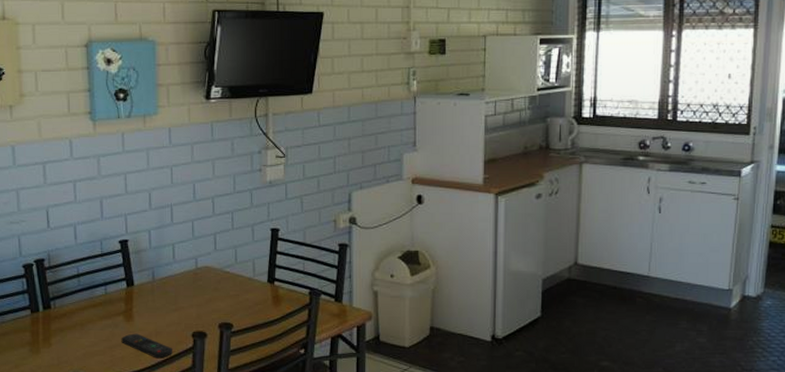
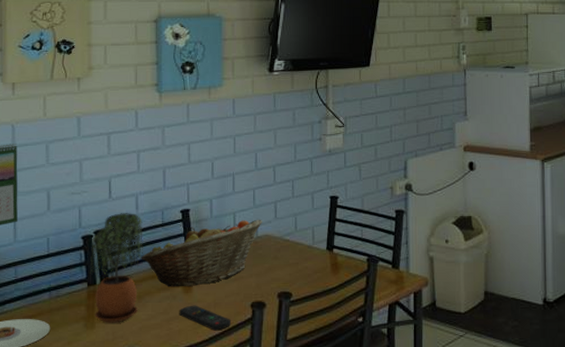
potted plant: none [32,243,84,349] -> present [90,213,143,323]
fruit basket: none [81,250,203,316] -> present [141,219,263,287]

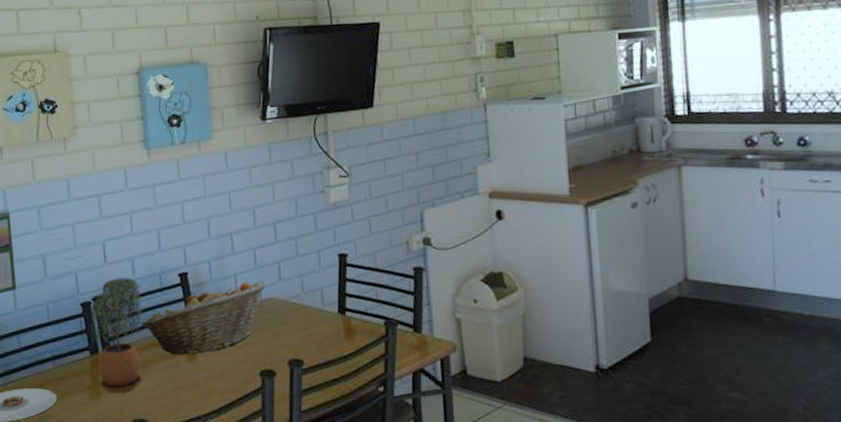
remote control: present [179,305,232,331] -> none [184,374,241,401]

